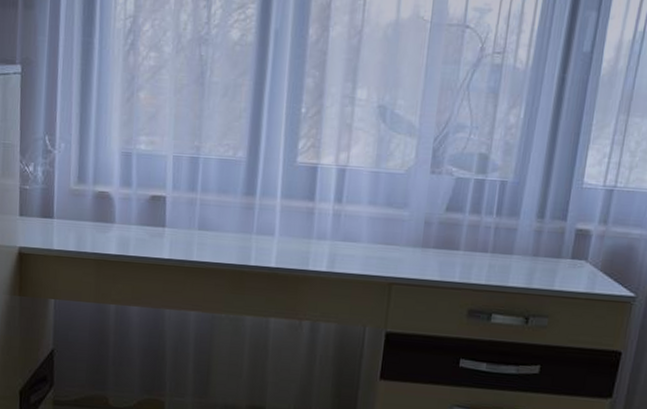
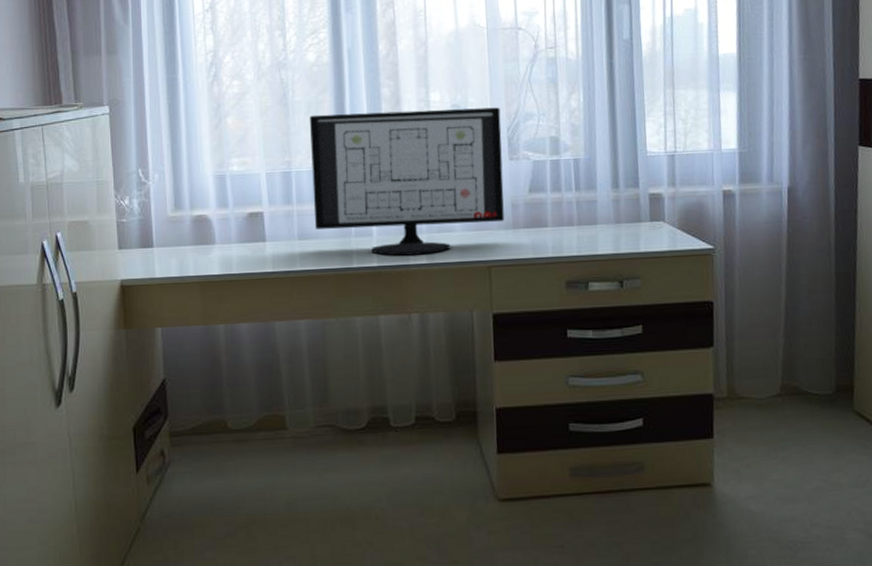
computer monitor: none [217,99,430,263] -> present [309,107,504,256]

